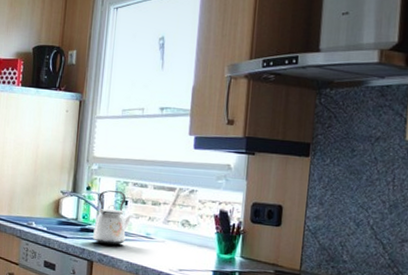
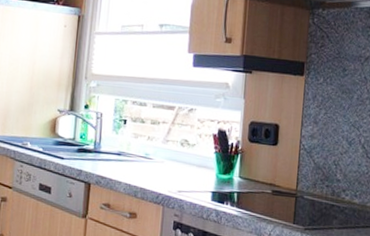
kettle: present [93,189,134,245] -> none [90,108,132,166]

